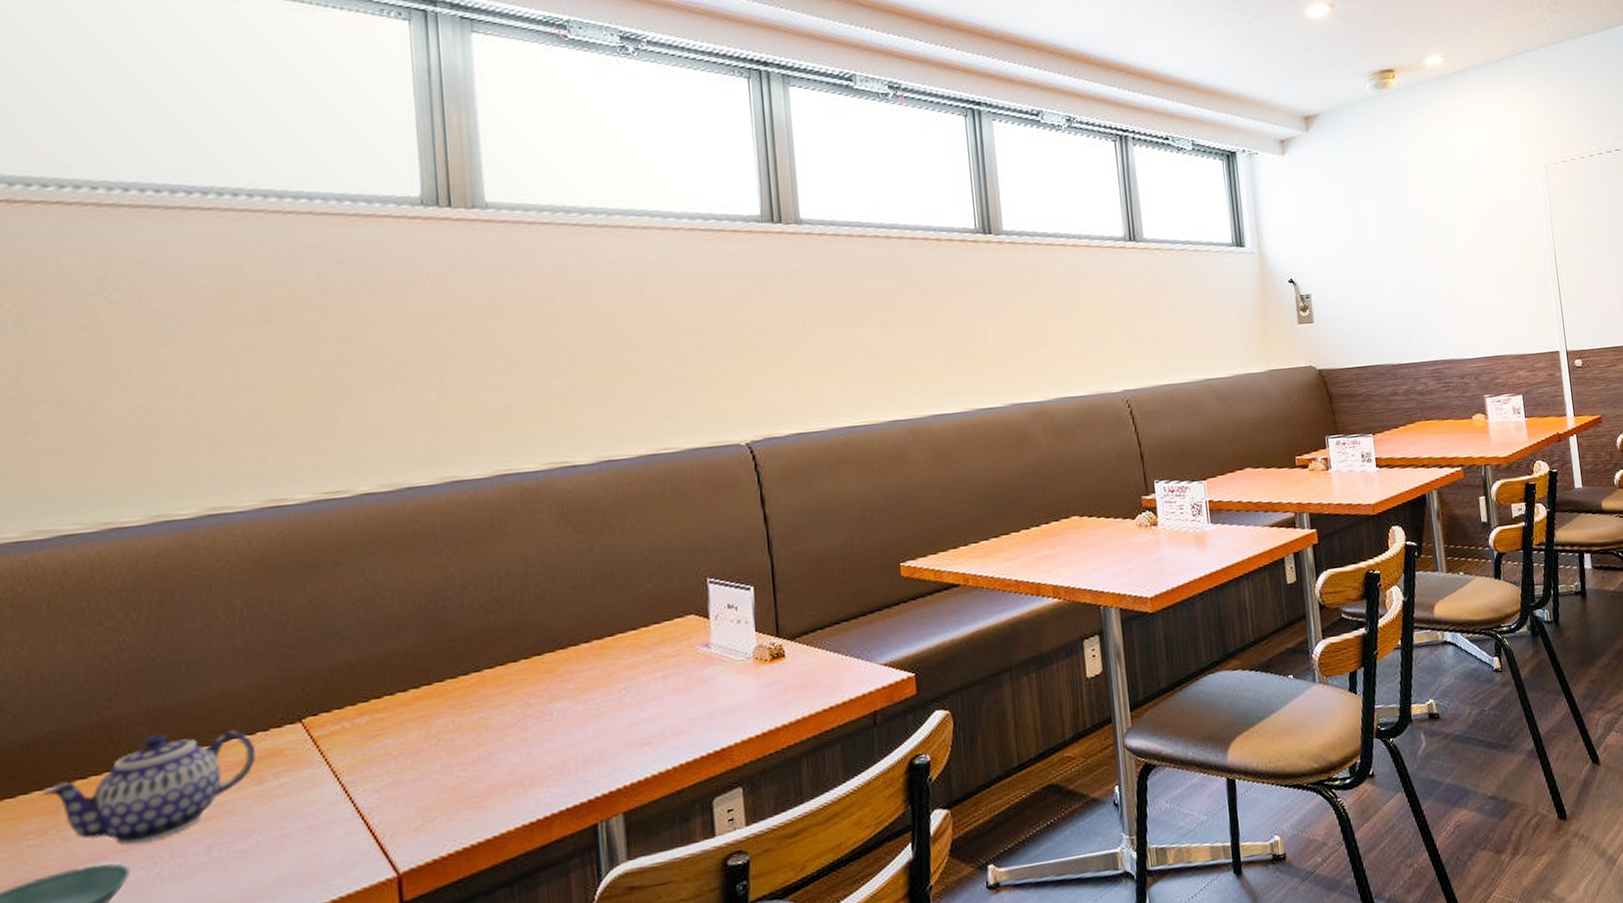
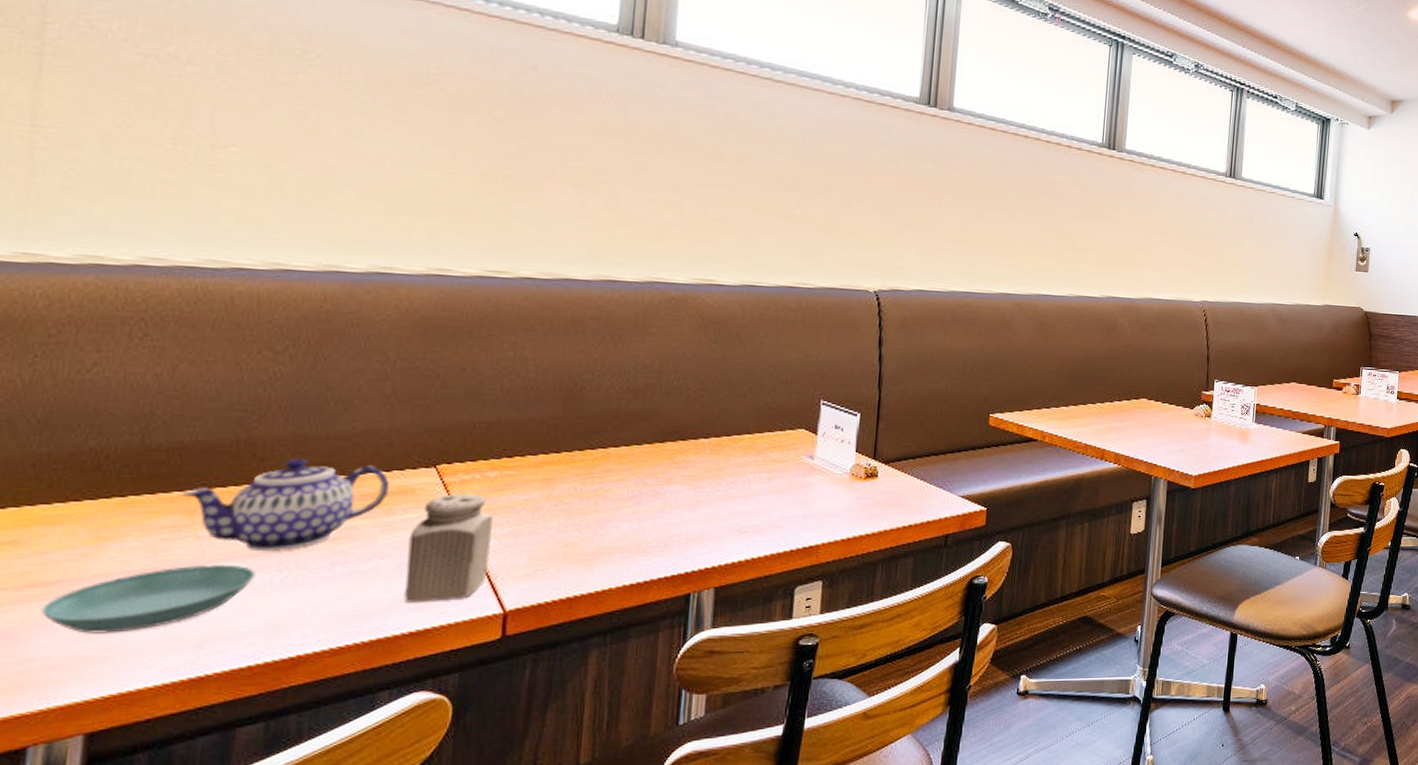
salt shaker: none [284,745,374,880] -> present [404,494,493,603]

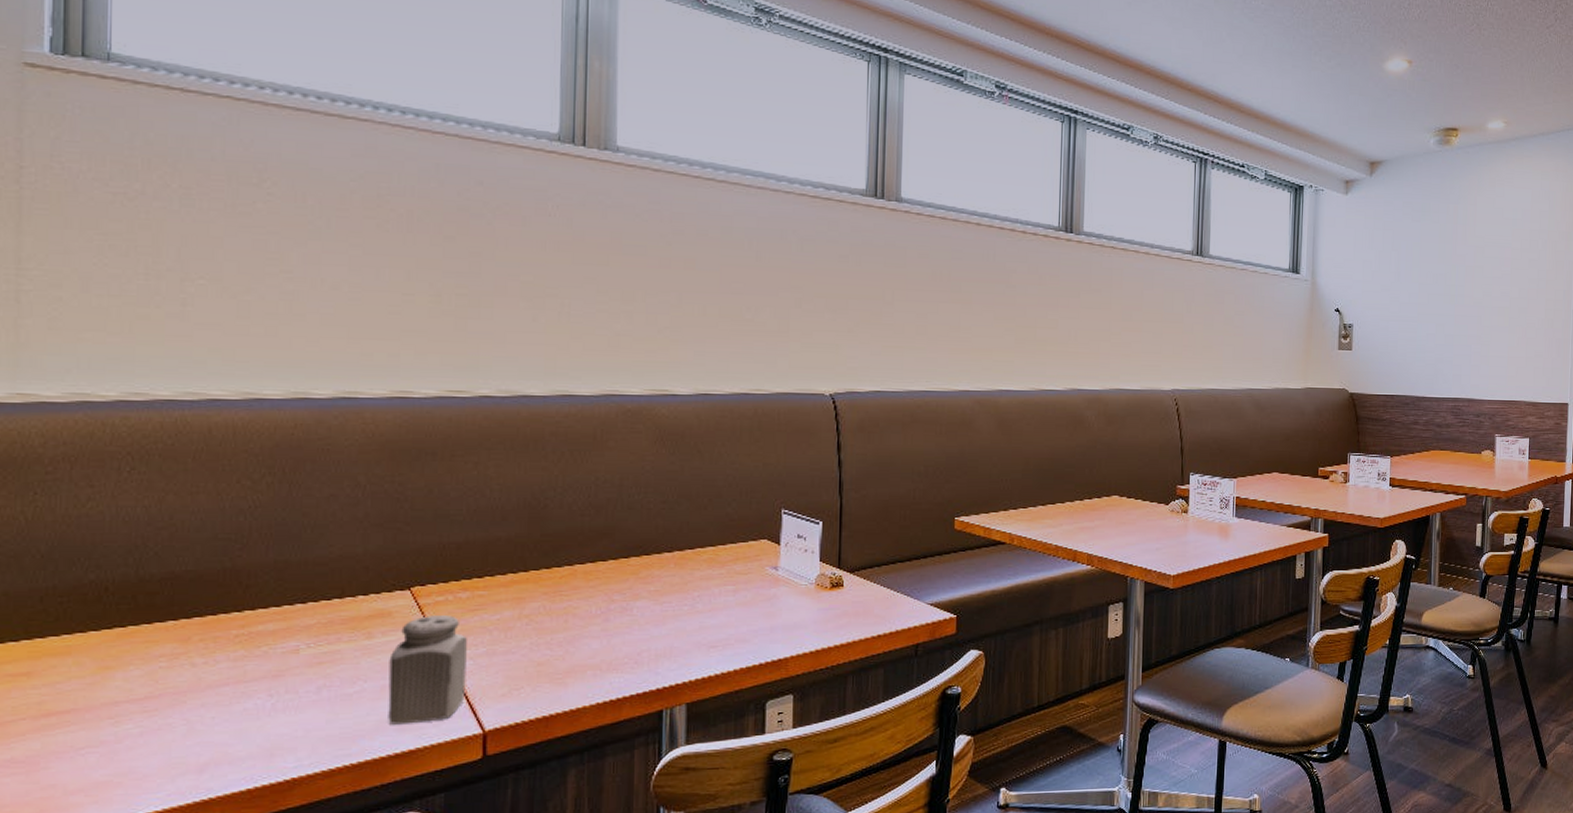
saucer: present [41,564,256,634] -> none [57,690,249,760]
teapot: present [183,458,389,552] -> none [177,584,367,678]

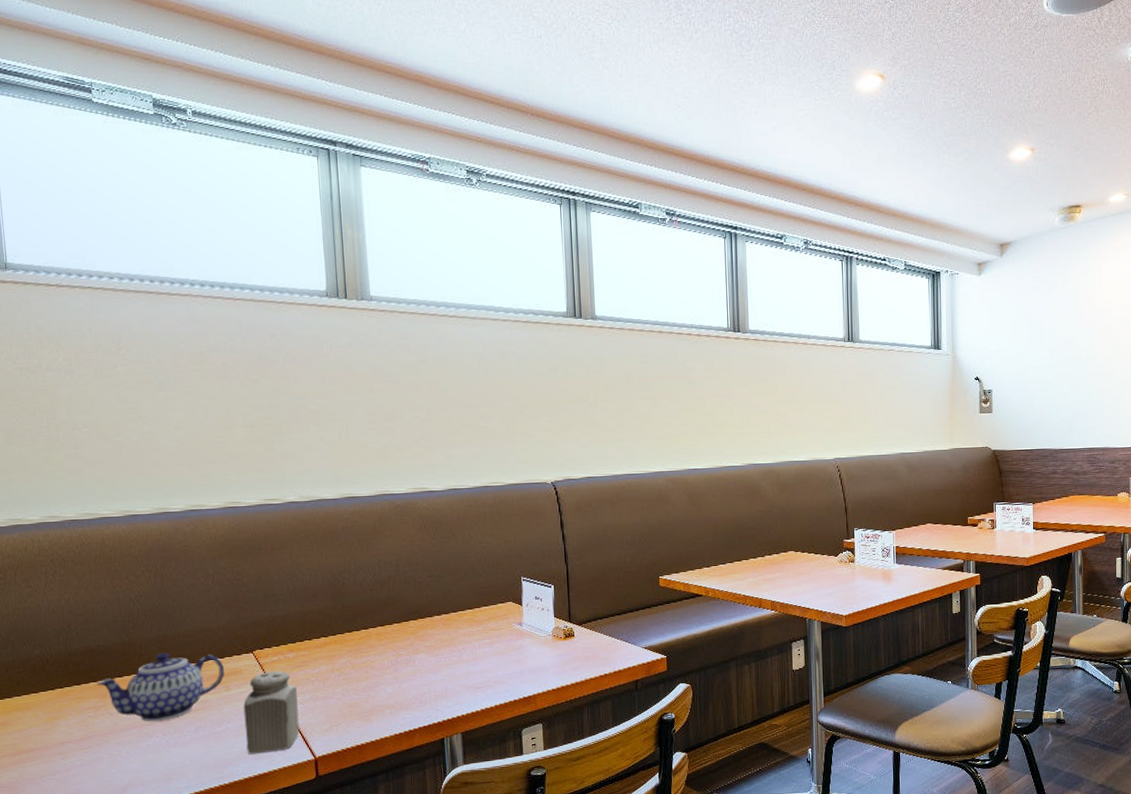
teapot: none [177,584,367,678] -> present [97,652,225,722]

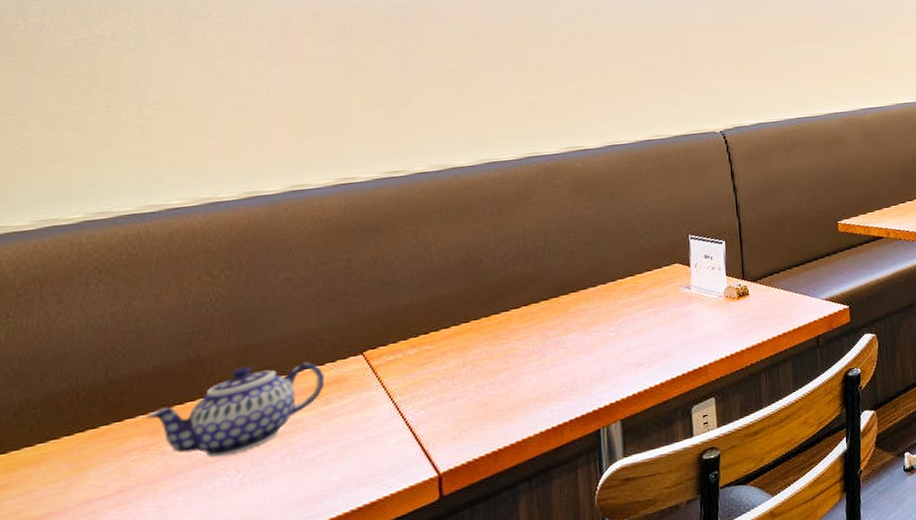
salt shaker: present [243,671,300,754] -> none [347,372,420,482]

